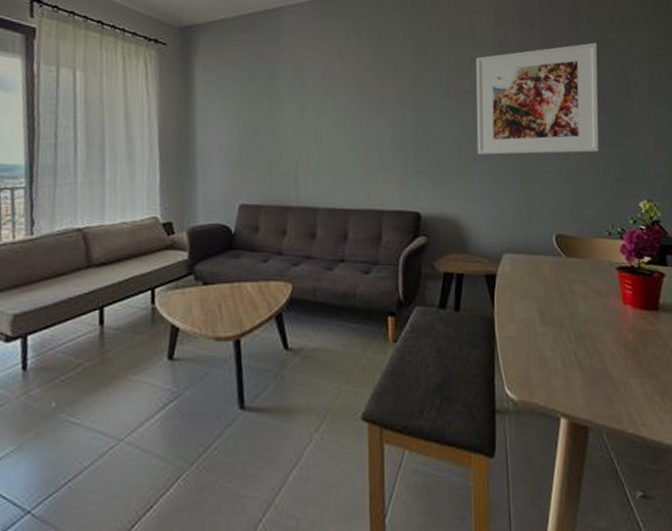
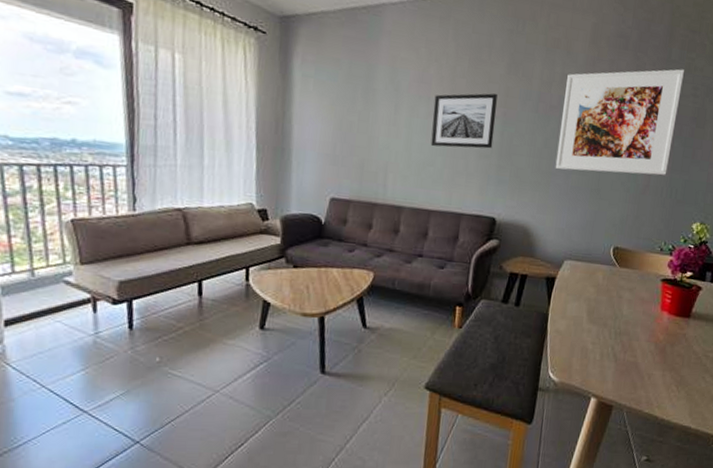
wall art: none [341,82,407,142] -> present [430,93,498,149]

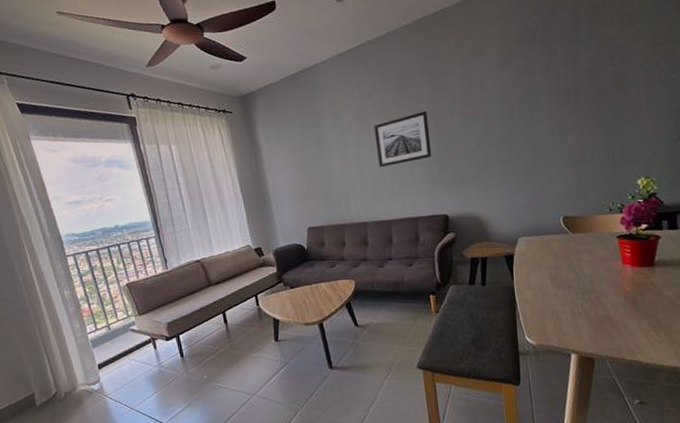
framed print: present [555,69,684,175] -> none [485,44,600,160]

